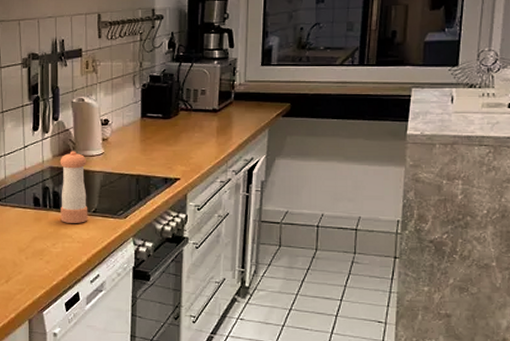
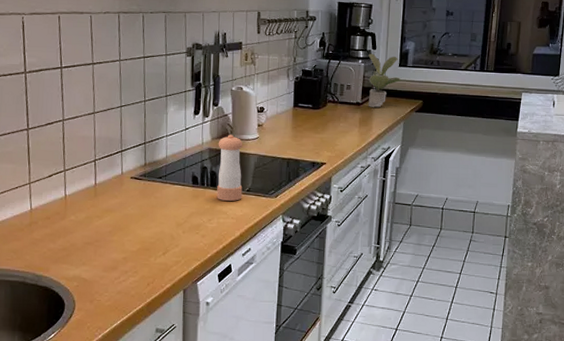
potted plant: none [225,53,264,114] -> present [368,54,401,108]

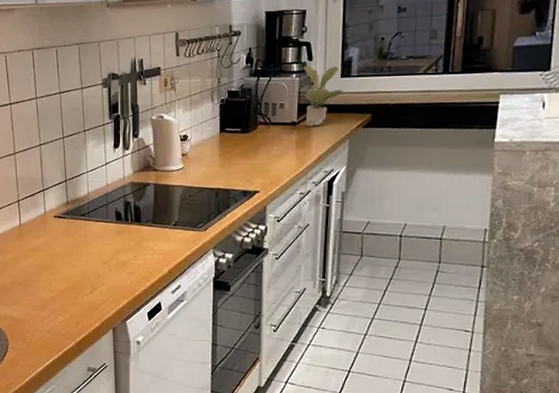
pepper shaker: present [217,134,243,201] -> none [140,166,169,236]

